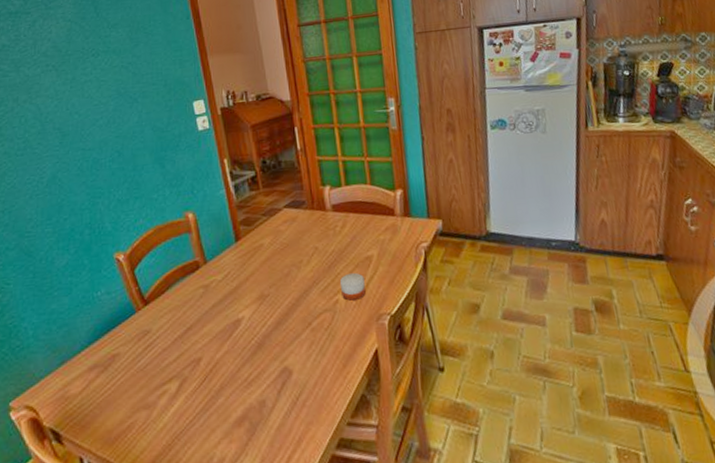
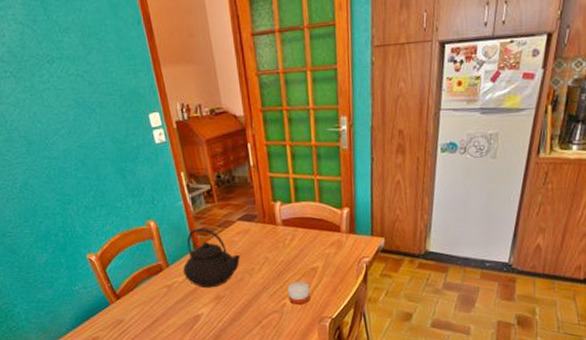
teapot: none [223,217,288,287] -> present [183,227,241,288]

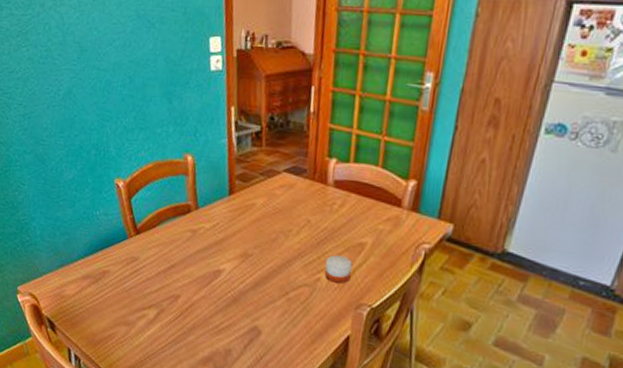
teapot: present [183,227,241,288] -> none [213,172,279,243]

